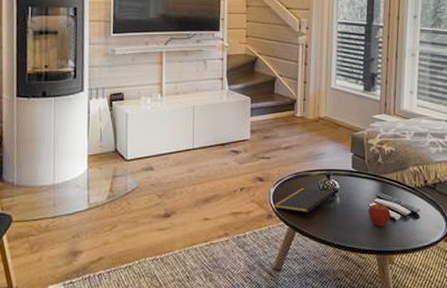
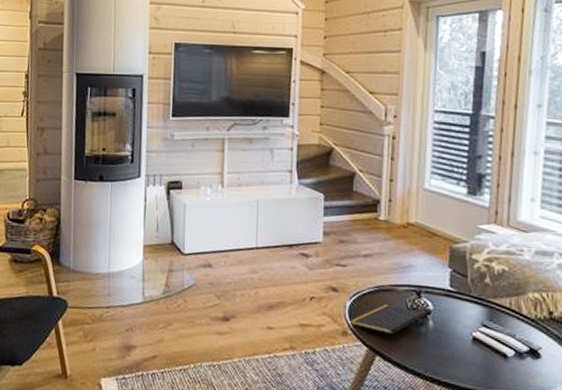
apple: present [369,203,391,227] -> none [471,333,501,363]

